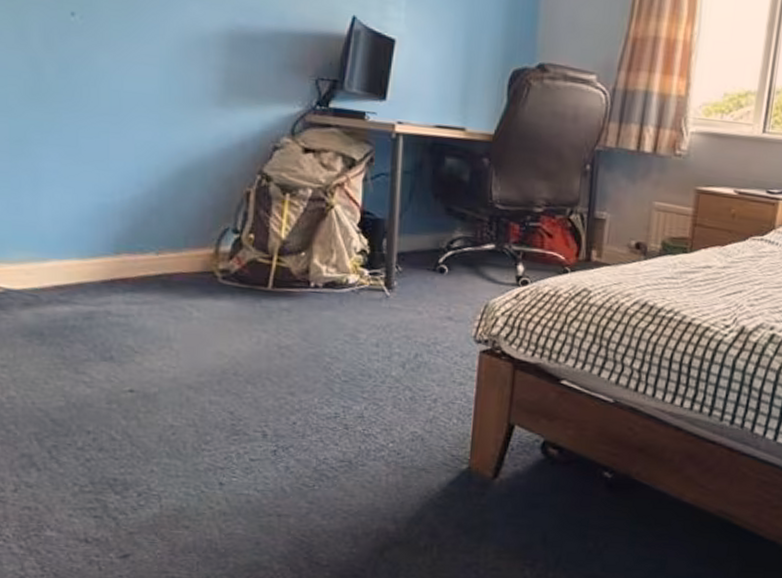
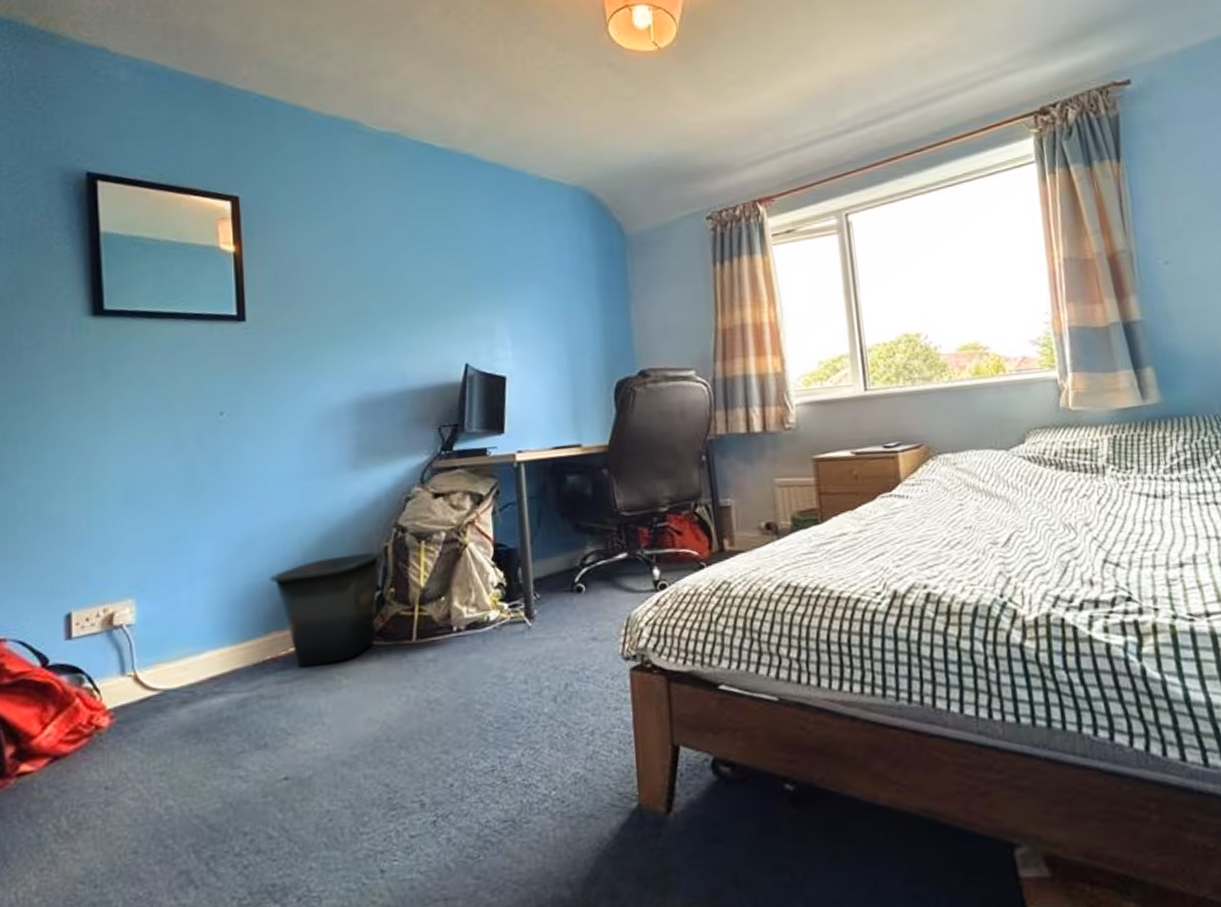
waste bin: none [122,191,245,295] -> present [270,552,383,668]

